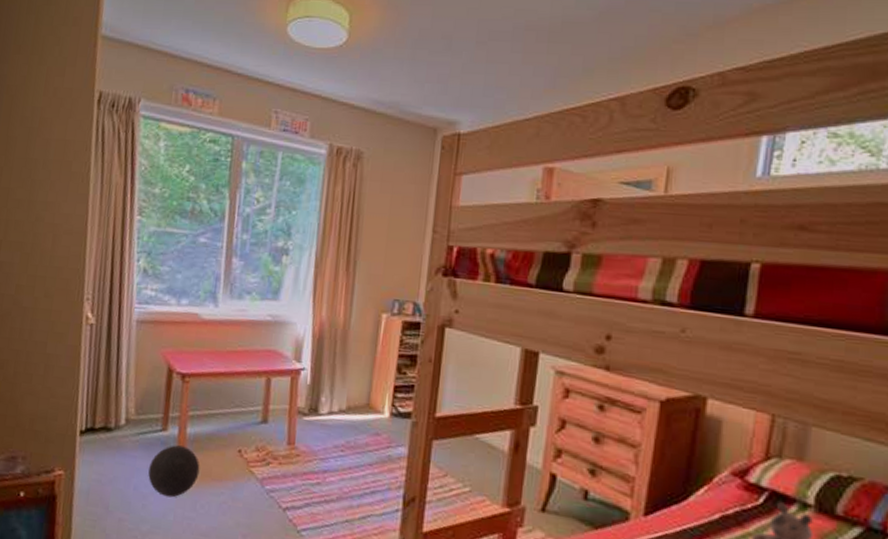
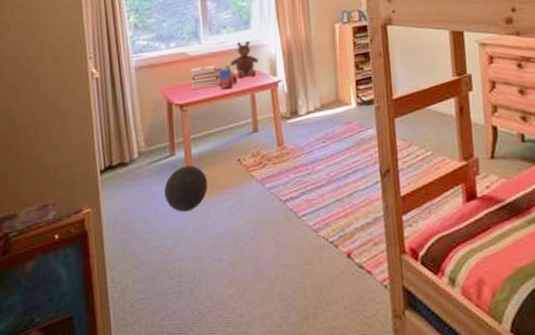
books: none [198,333,239,362] -> present [191,64,223,90]
toy train: none [231,337,255,366] -> present [218,64,238,89]
teddy bear: none [248,313,282,358] -> present [231,40,258,78]

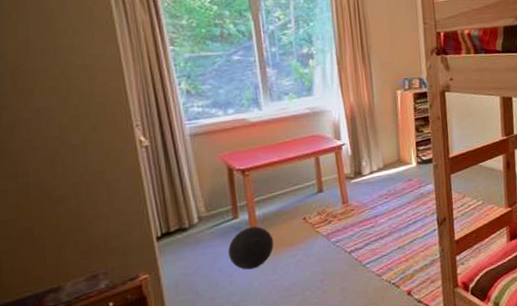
books: present [191,64,223,90] -> none [251,130,286,155]
toy train: present [218,64,238,89] -> none [281,130,302,154]
teddy bear: present [231,40,258,78] -> none [293,106,322,143]

